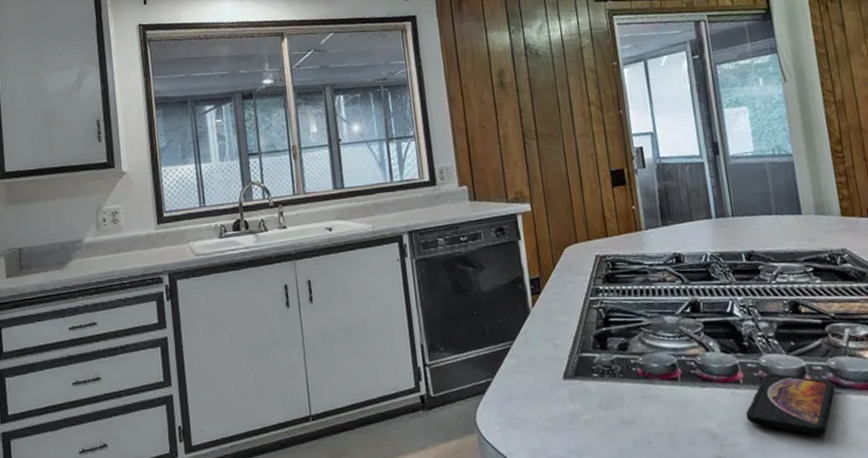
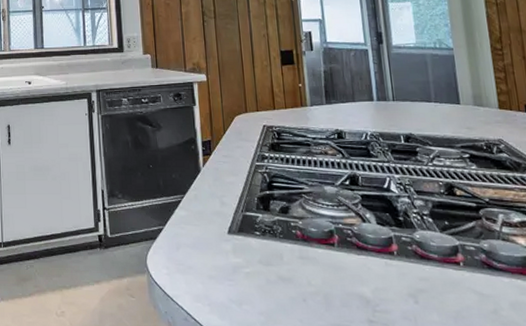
smartphone: present [746,373,834,435] -> none [399,249,486,312]

